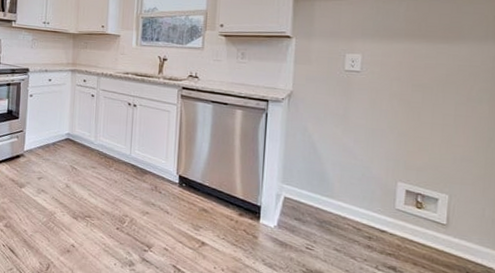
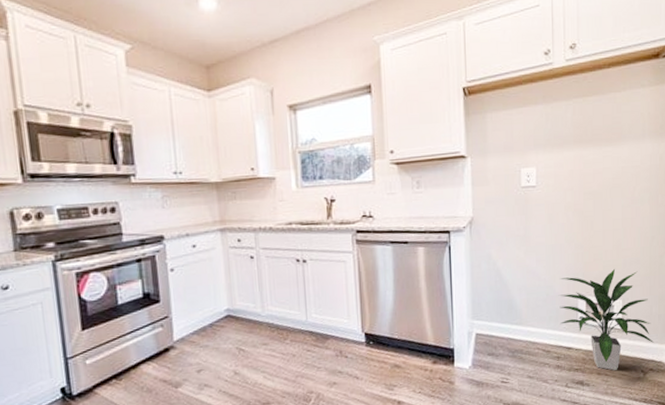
indoor plant: none [374,161,484,265] -> present [559,268,653,371]

